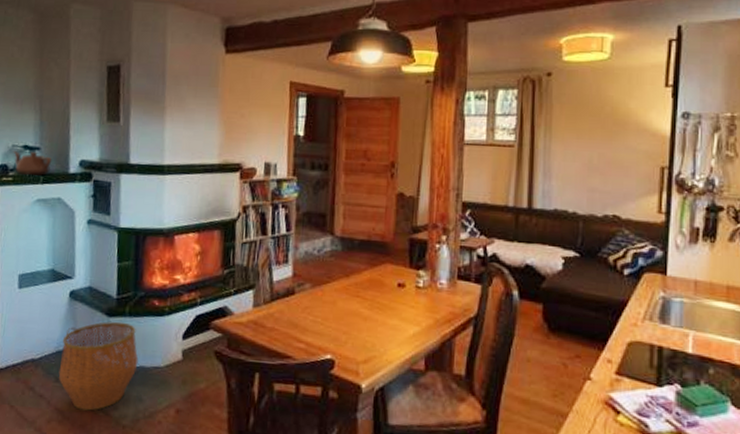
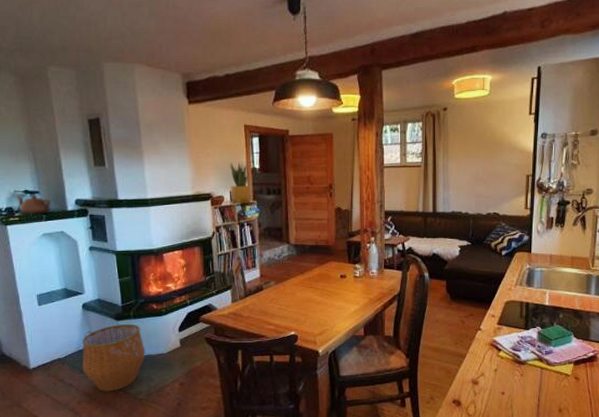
planter: none [265,126,291,180] -> present [228,161,251,204]

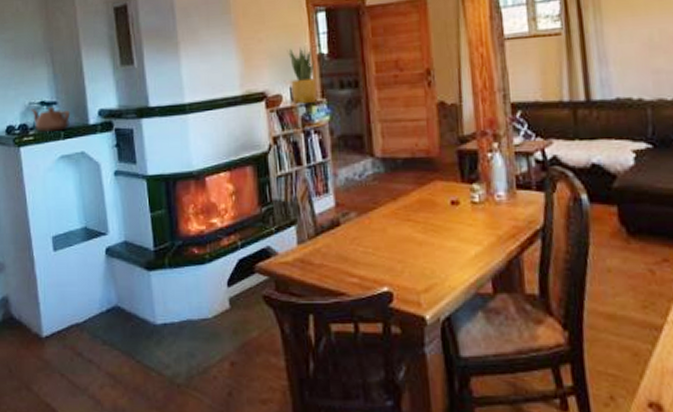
basket: present [81,323,146,392] -> none [104,275,185,372]

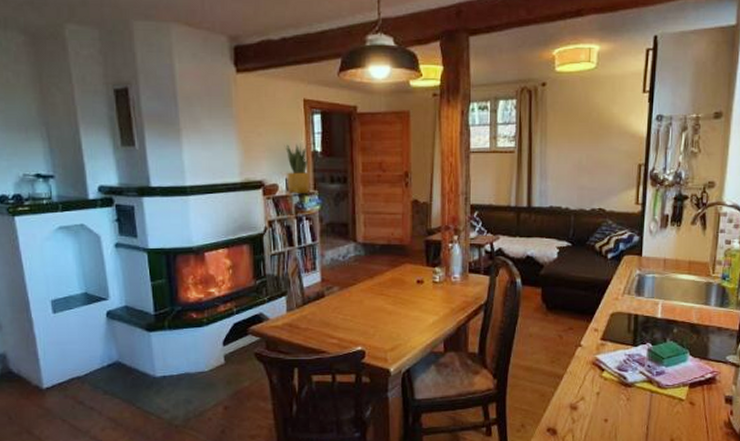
teapot: present [31,106,71,133] -> none [25,179,69,205]

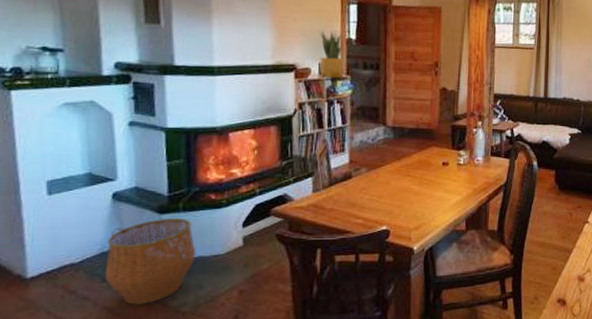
basket: none [105,335,183,416] -> present [105,217,196,305]

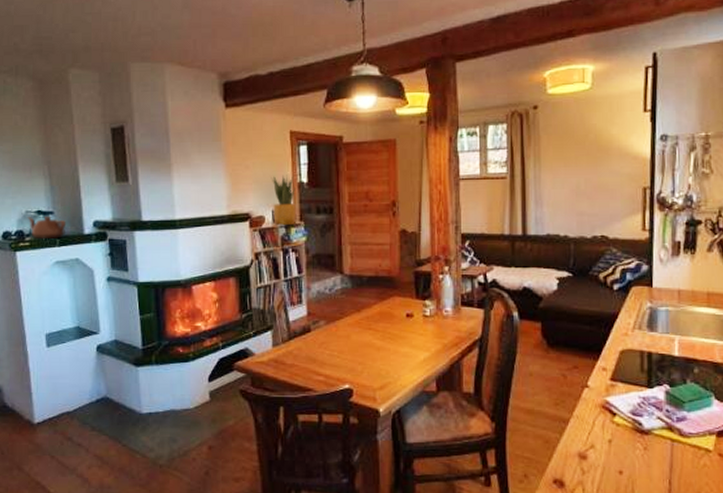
teapot: none [28,53,80,79] -> present [27,215,67,240]
basket: present [105,217,196,305] -> none [94,370,169,455]

